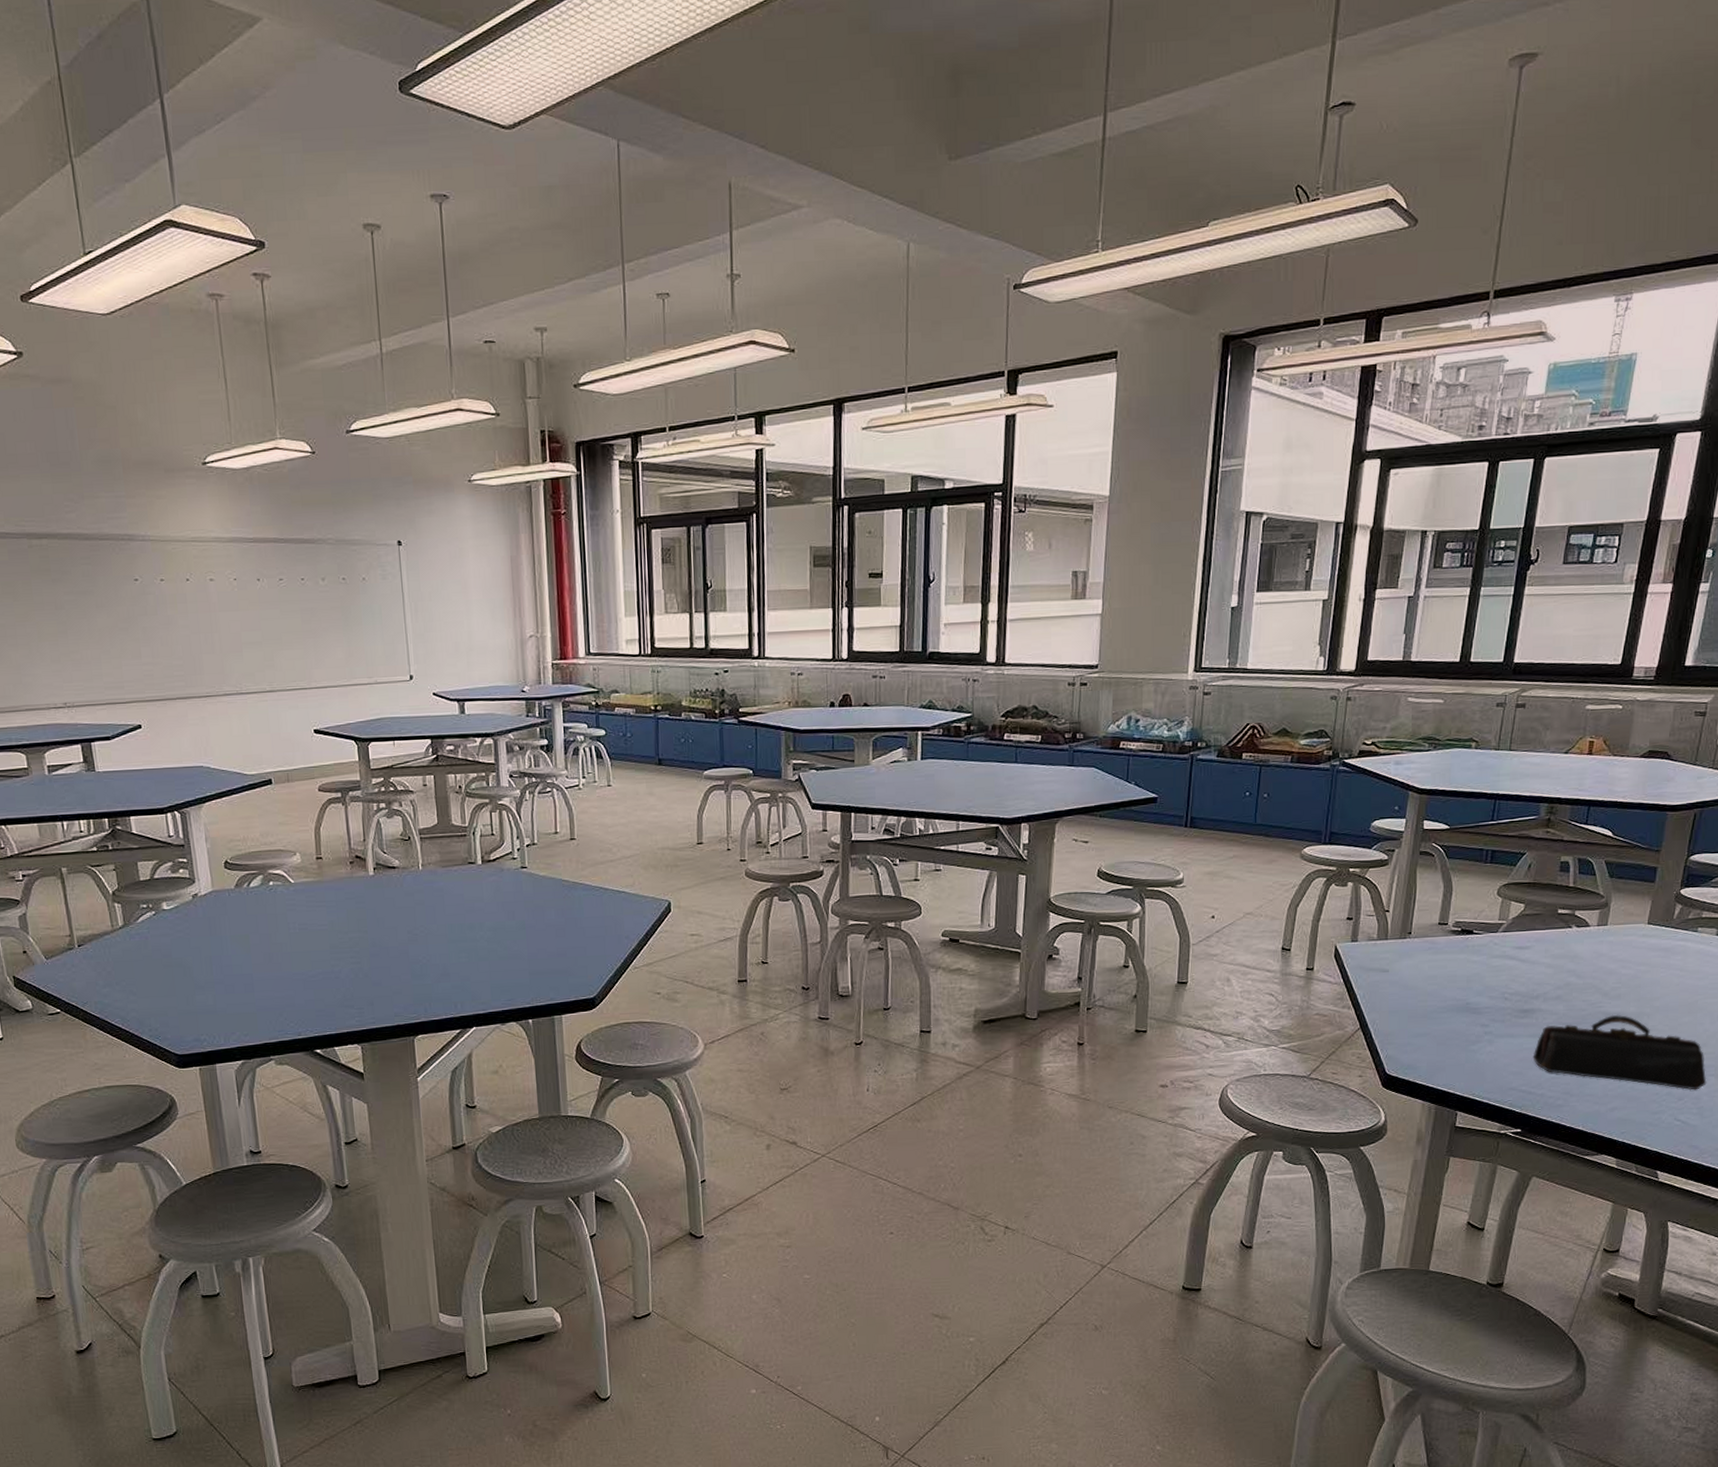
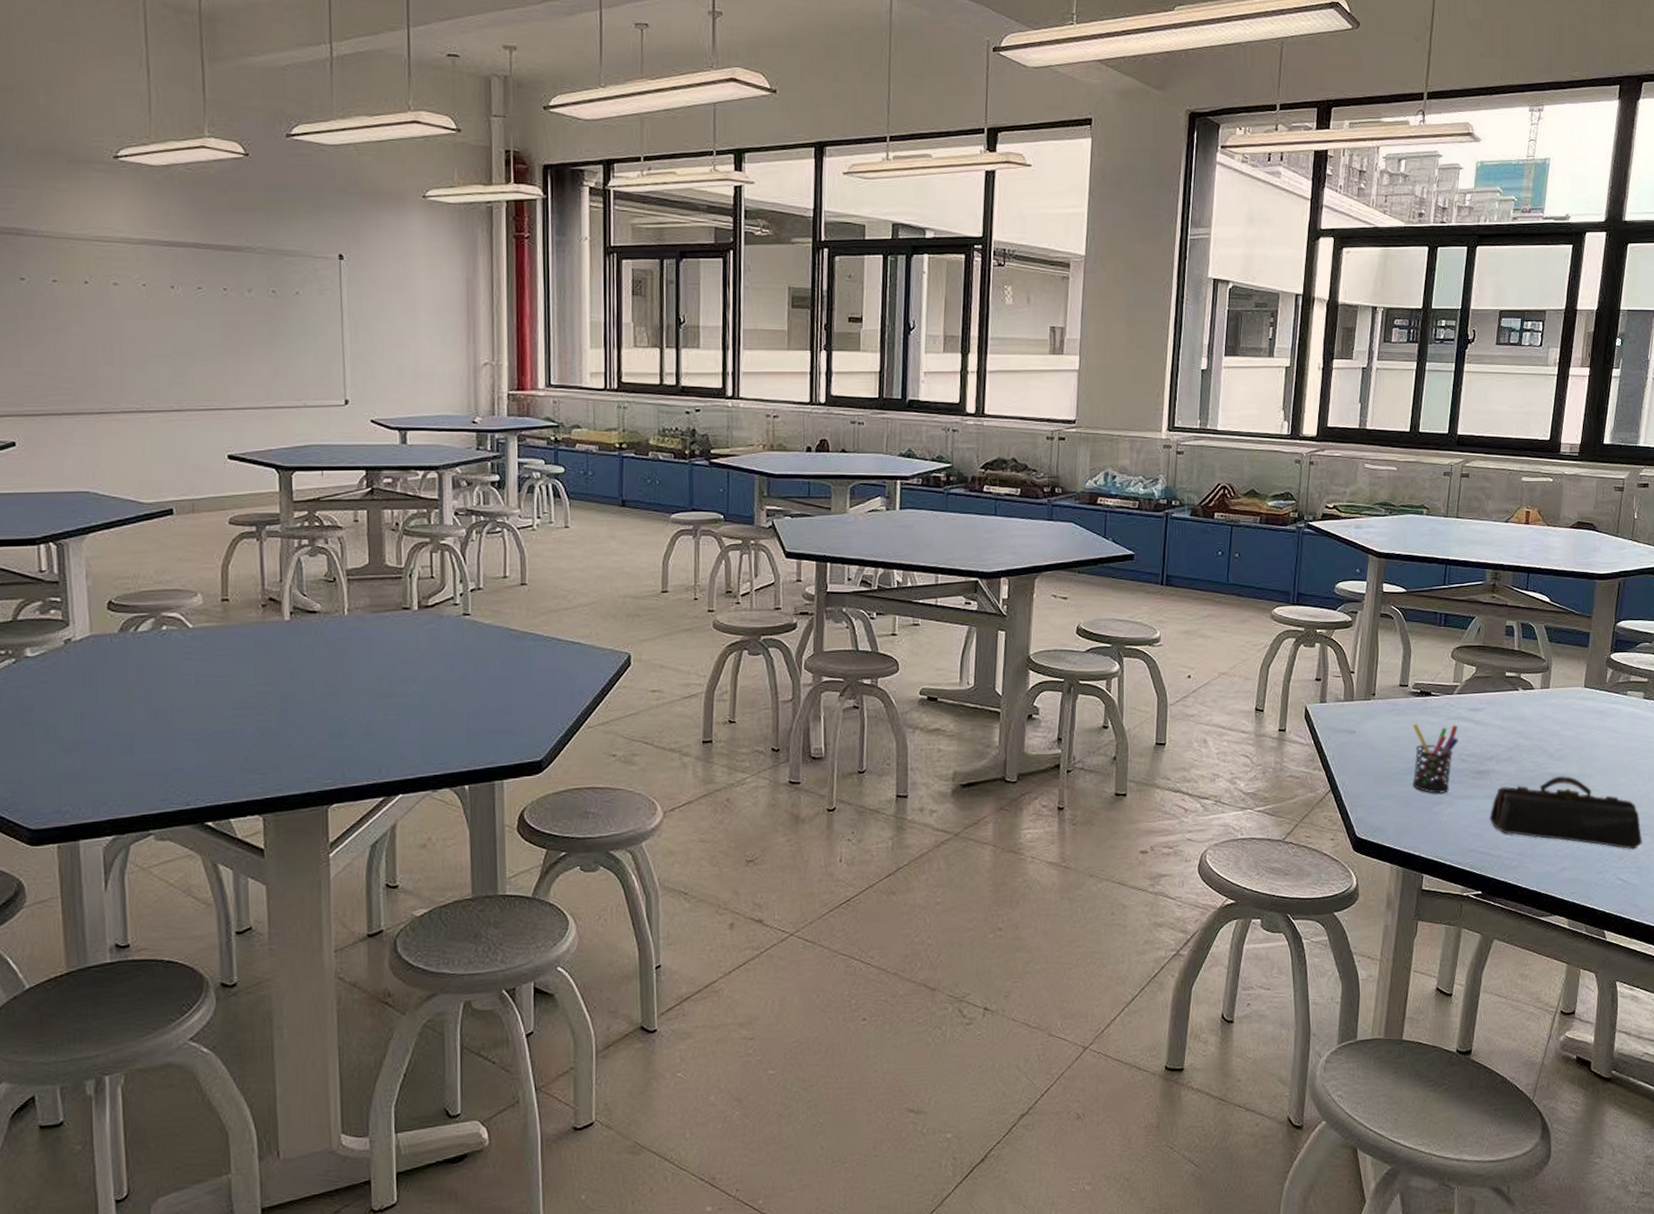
pen holder: none [1449,961,1502,1032] -> present [1412,723,1458,794]

